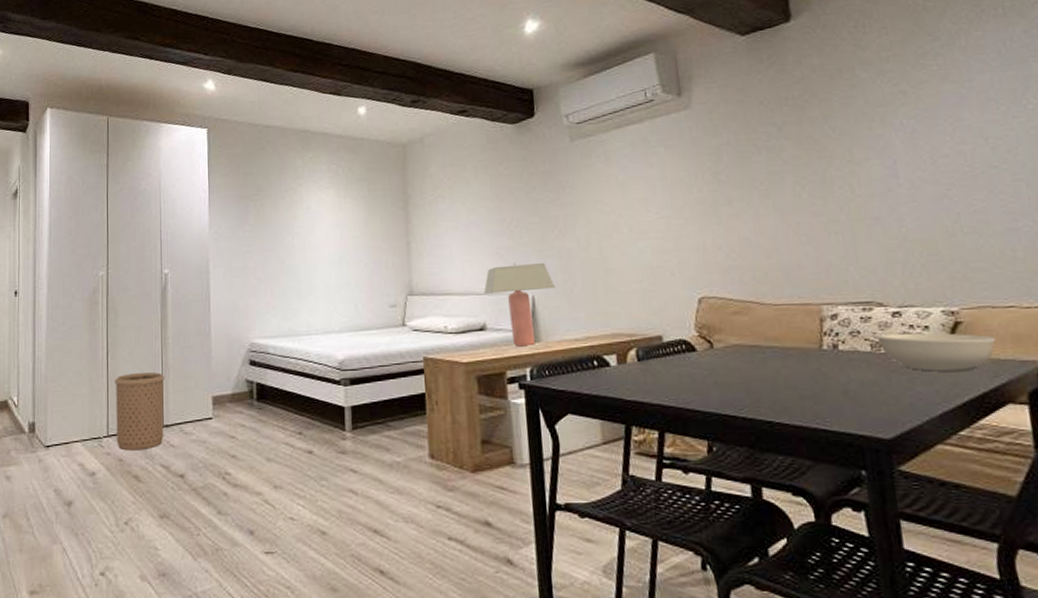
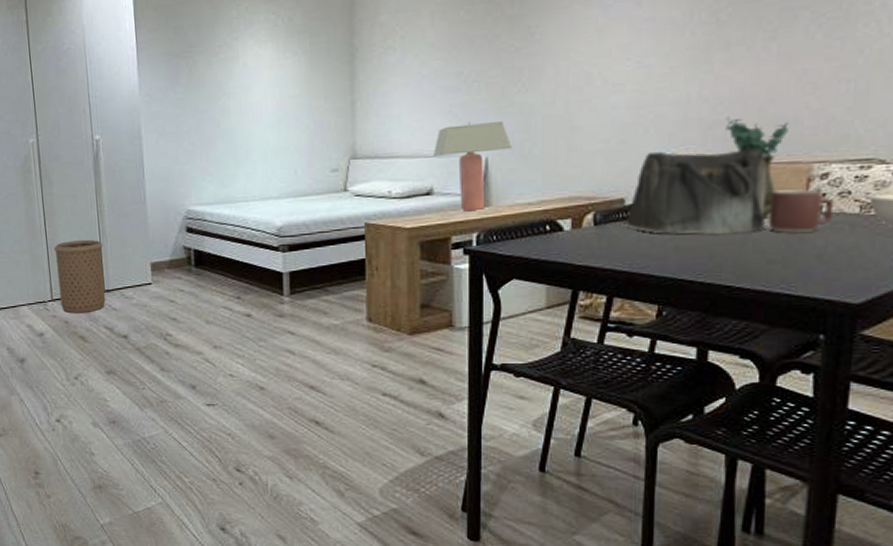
saddlebag: none [662,291,792,371] -> present [621,148,767,235]
vase: none [739,262,795,356] -> present [725,117,789,219]
mug: none [790,328,849,371] -> present [768,189,835,234]

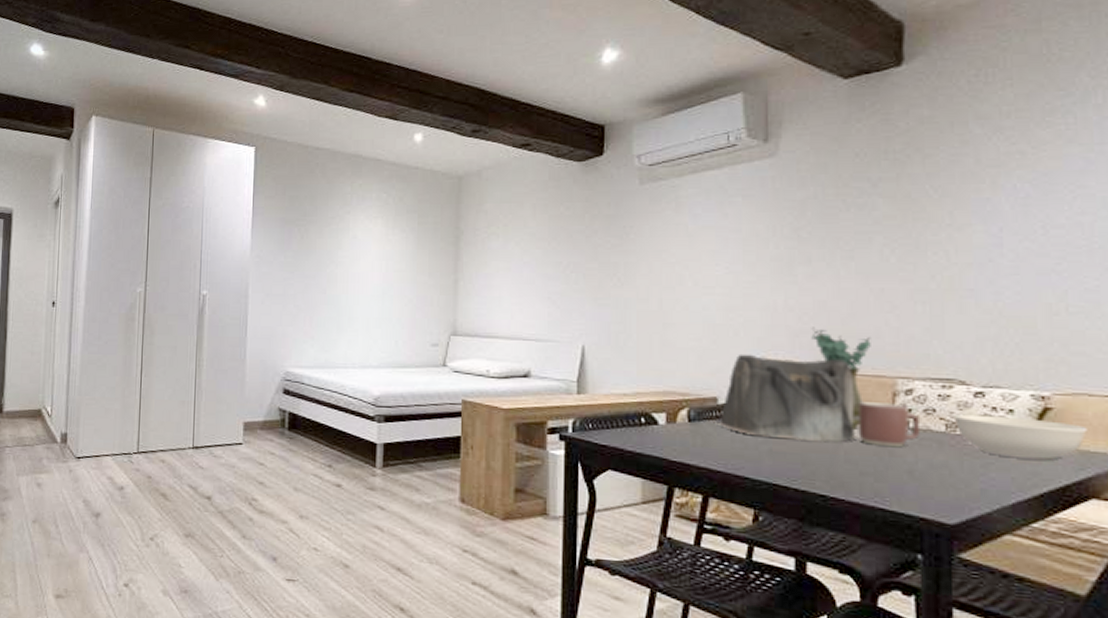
laundry basket: present [54,239,106,314] -> none [146,392,197,469]
table lamp: present [434,121,511,212] -> none [532,309,607,398]

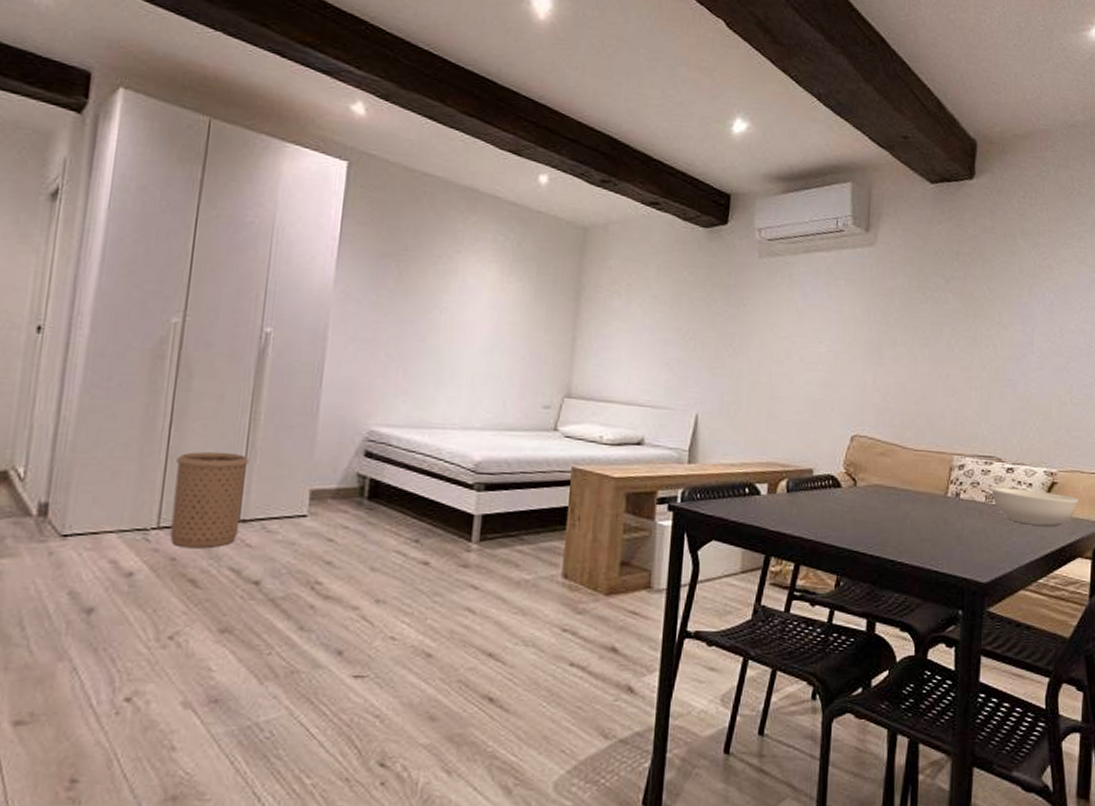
laundry basket: none [146,392,197,469] -> present [170,451,249,549]
saddlebag: present [715,354,856,443] -> none [809,428,922,513]
vase: present [811,327,871,429] -> none [892,406,937,500]
mug: present [857,402,921,448] -> none [922,475,968,516]

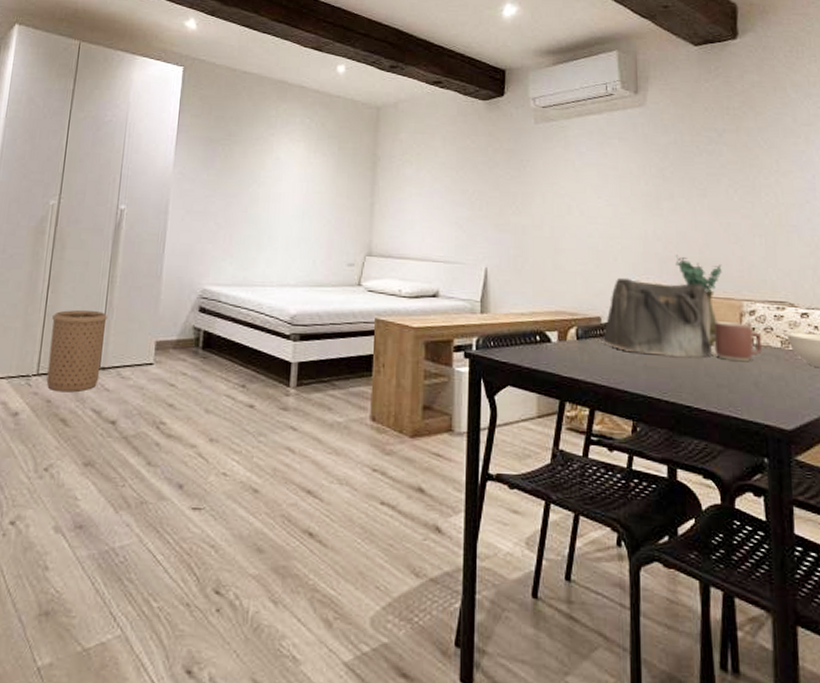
saddlebag: none [809,428,922,513] -> present [599,277,713,359]
vase: none [892,406,937,500] -> present [675,254,722,346]
mug: none [922,475,968,516] -> present [713,321,762,362]

